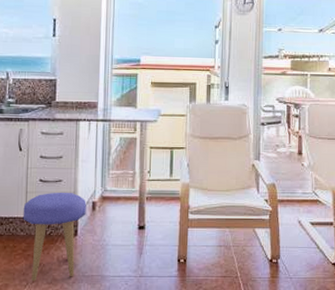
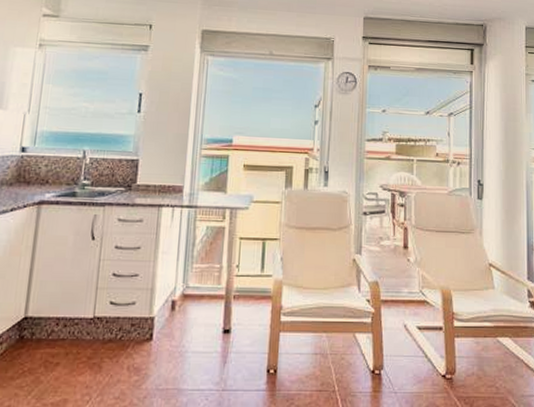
stool: present [23,192,87,281] -> none [90,288,165,395]

